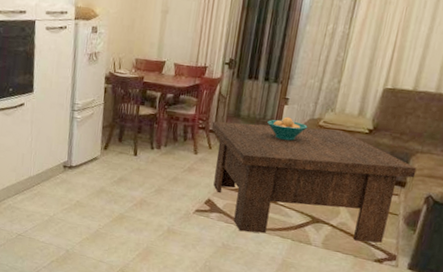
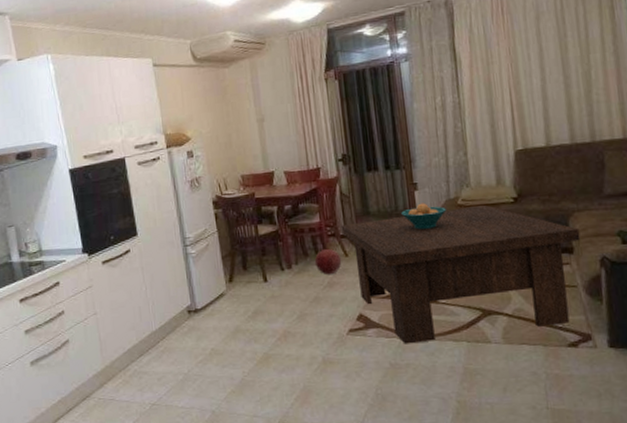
ball: none [181,139,205,162] -> present [314,249,342,275]

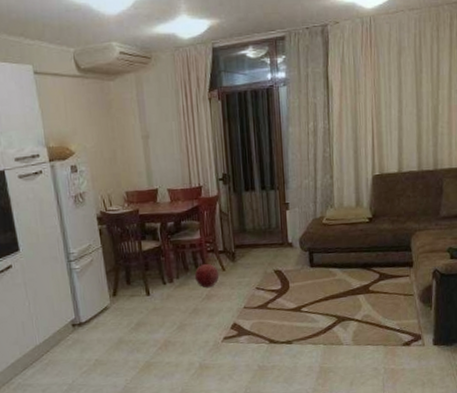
coffee table: present [341,205,581,344] -> none [220,224,419,349]
fruit bowl: present [401,203,447,229] -> none [274,221,313,246]

